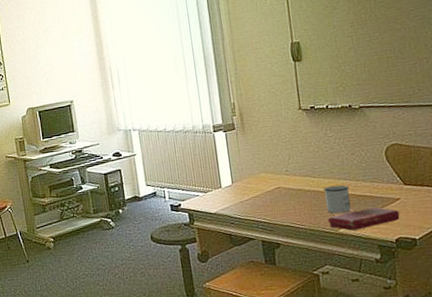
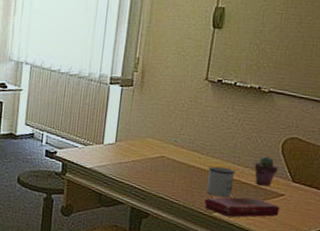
potted succulent: none [364,166,388,195] -> present [254,156,278,187]

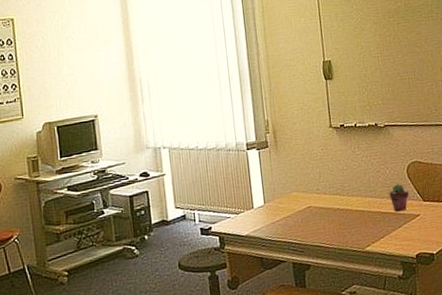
book: present [204,197,280,218] -> none [355,224,420,249]
mug: present [207,166,235,197] -> none [351,202,377,232]

